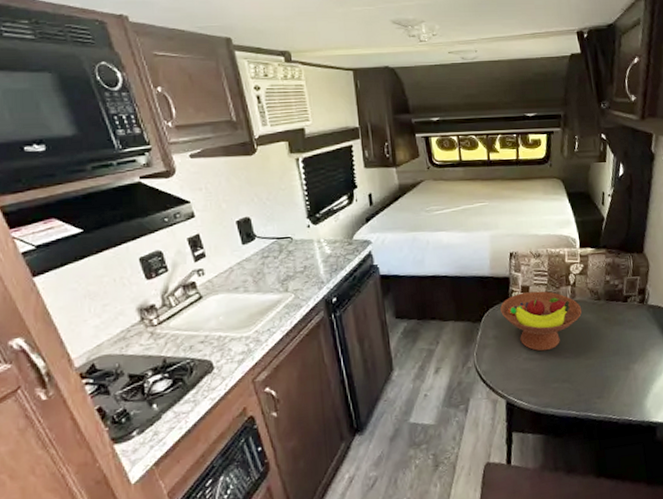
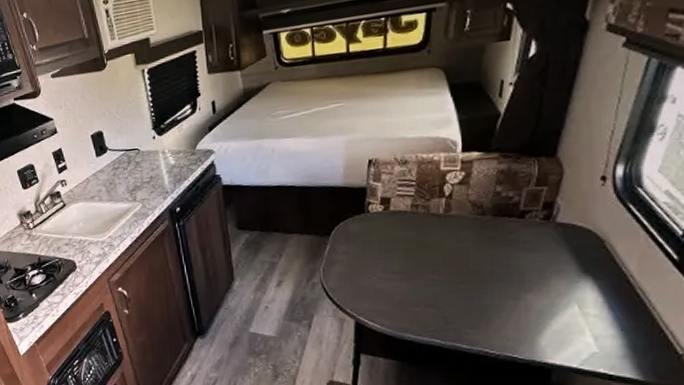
fruit bowl: present [500,291,582,352] -> none [354,203,459,271]

